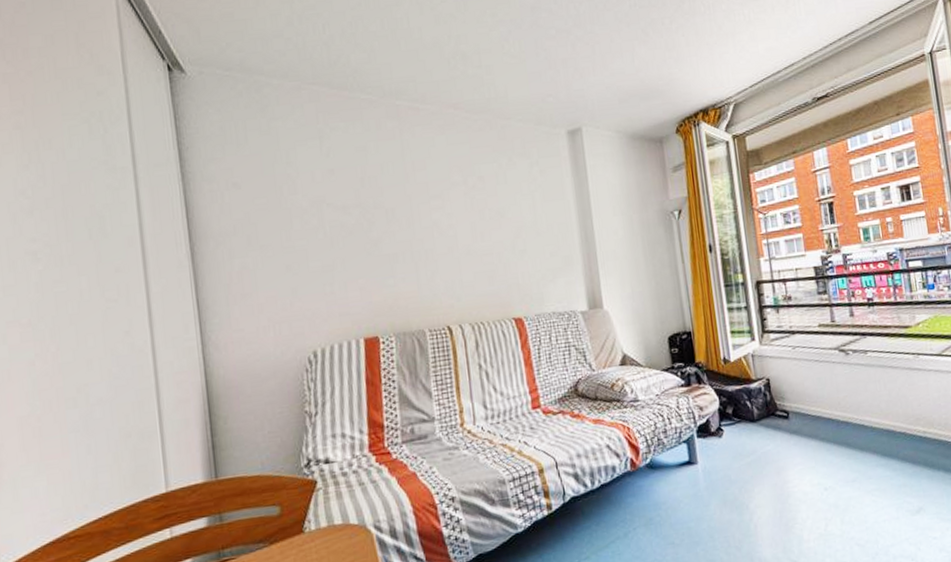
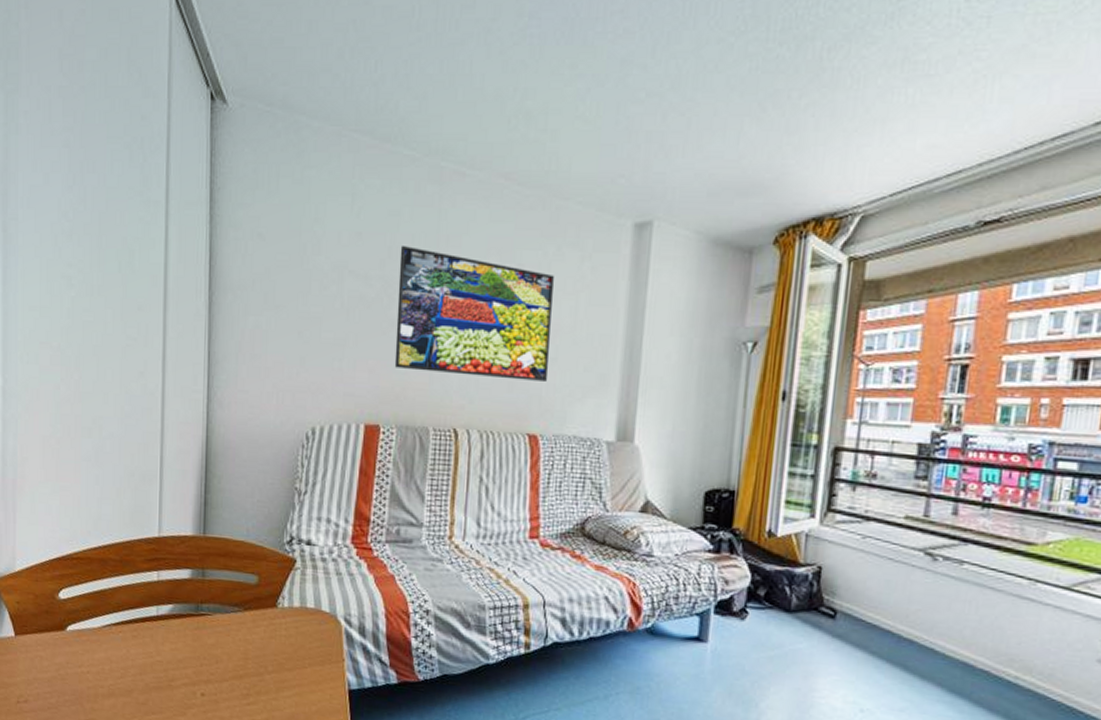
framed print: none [371,174,522,282] -> present [394,245,555,381]

